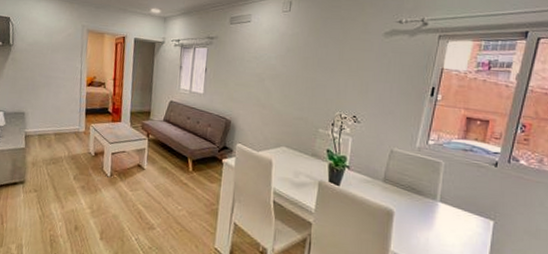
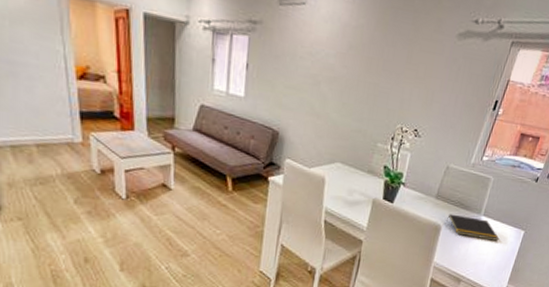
notepad: none [399,198,464,231] -> present [447,214,499,241]

